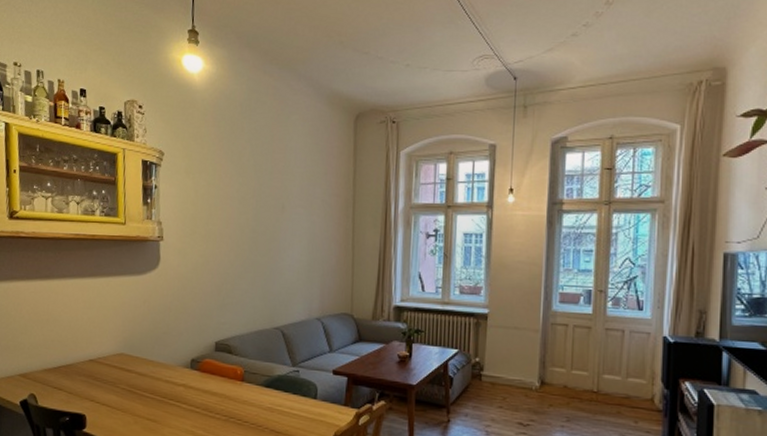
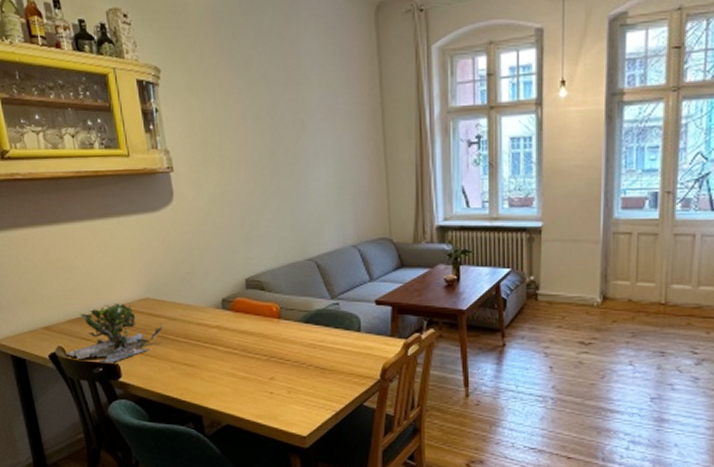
plant: none [36,356,133,414] -> present [66,302,163,364]

